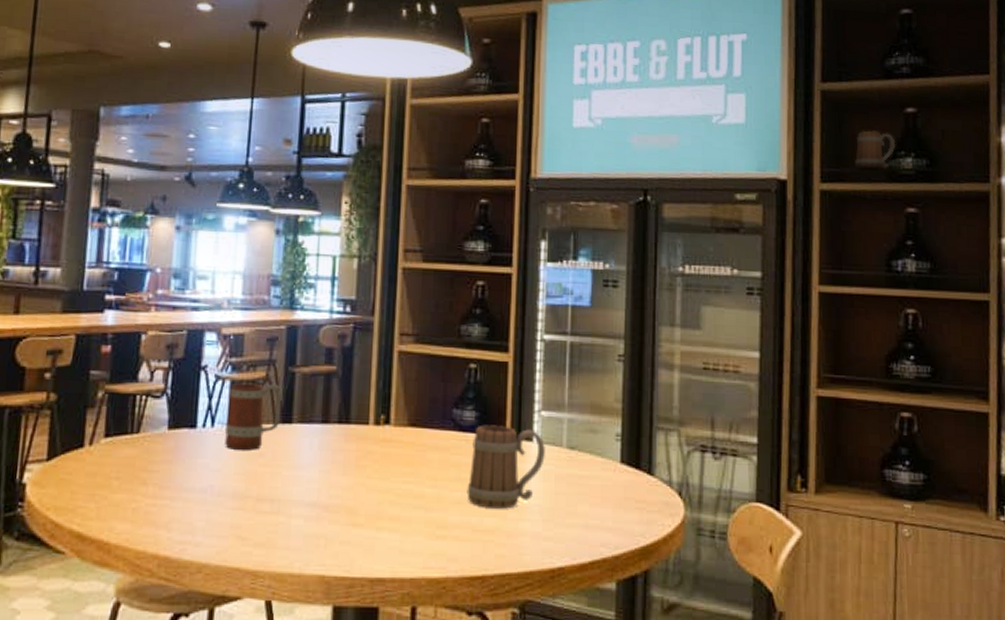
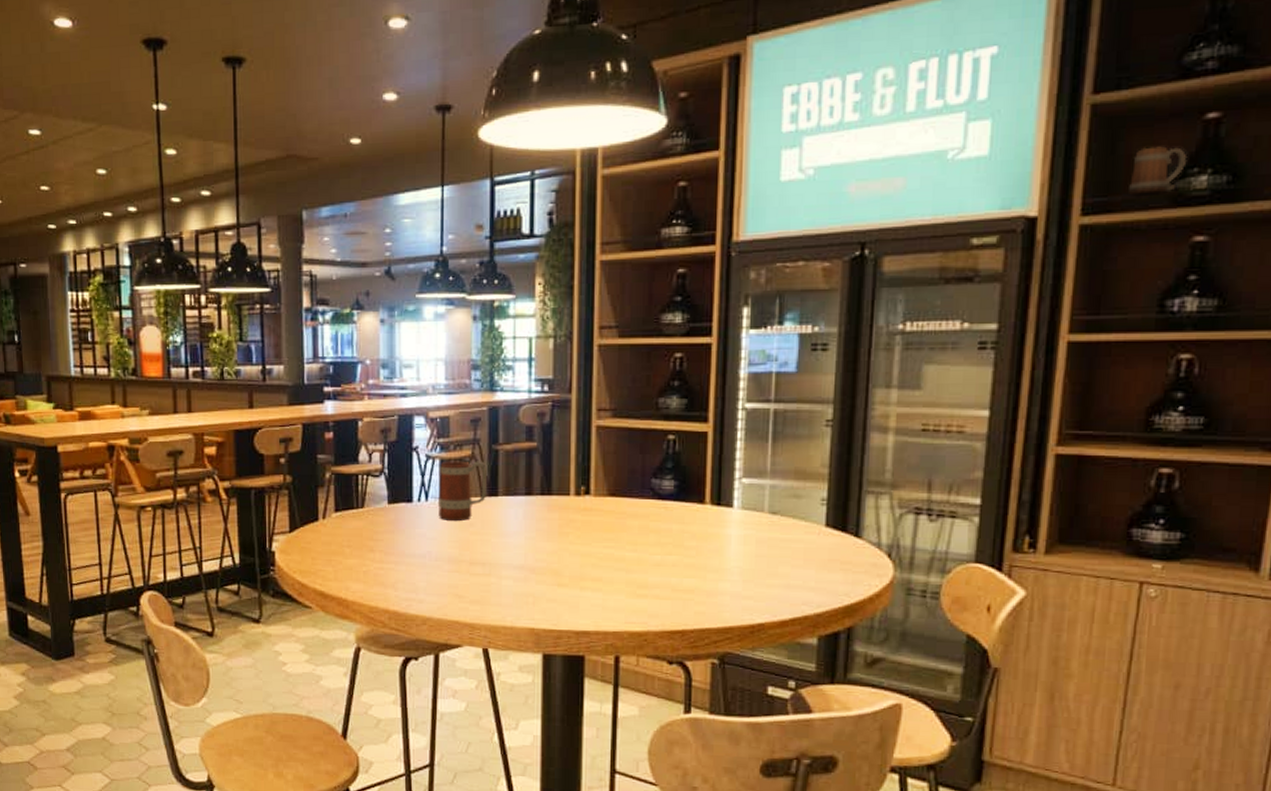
beer mug: present [467,425,545,509] -> none [666,493,746,570]

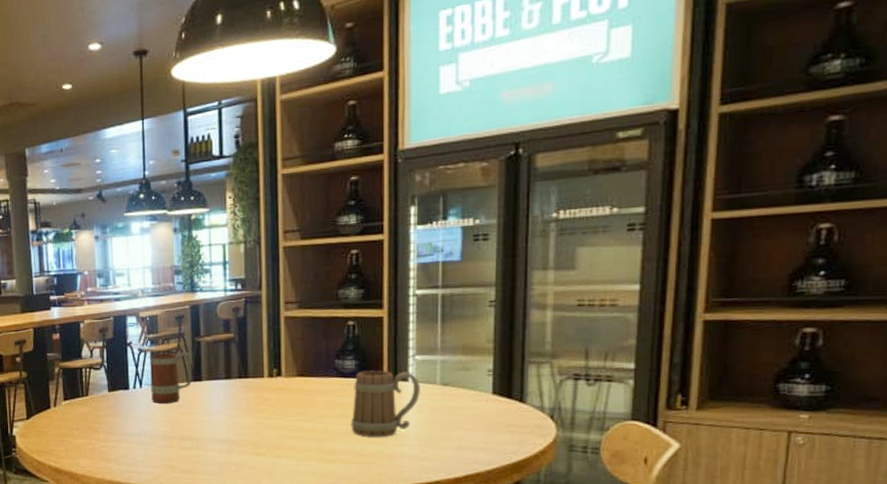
beer mug: none [666,493,746,570] -> present [351,370,420,437]
beer mug: present [1127,146,1188,197] -> none [763,36,821,85]

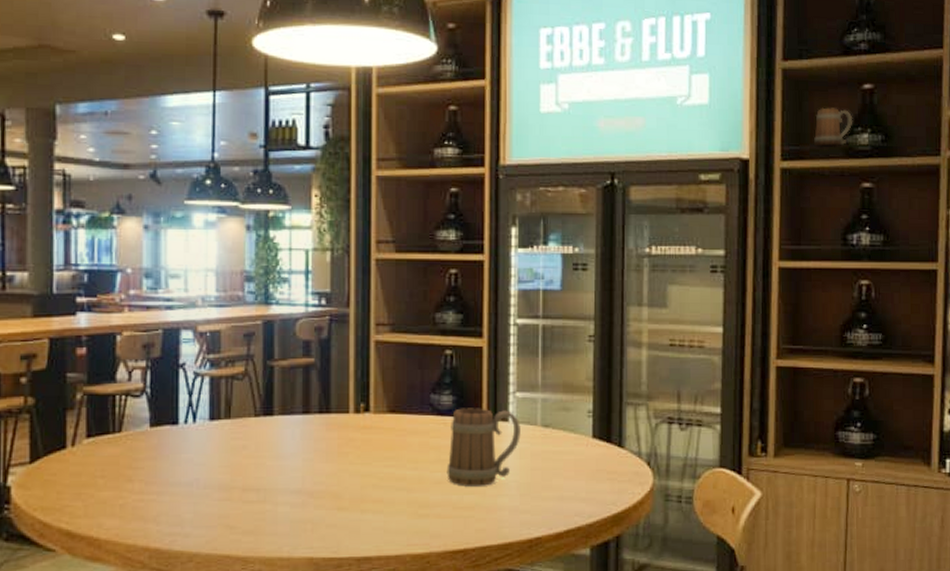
beer mug: present [151,351,192,403] -> none [208,378,262,443]
beer mug: none [763,36,821,85] -> present [813,107,853,148]

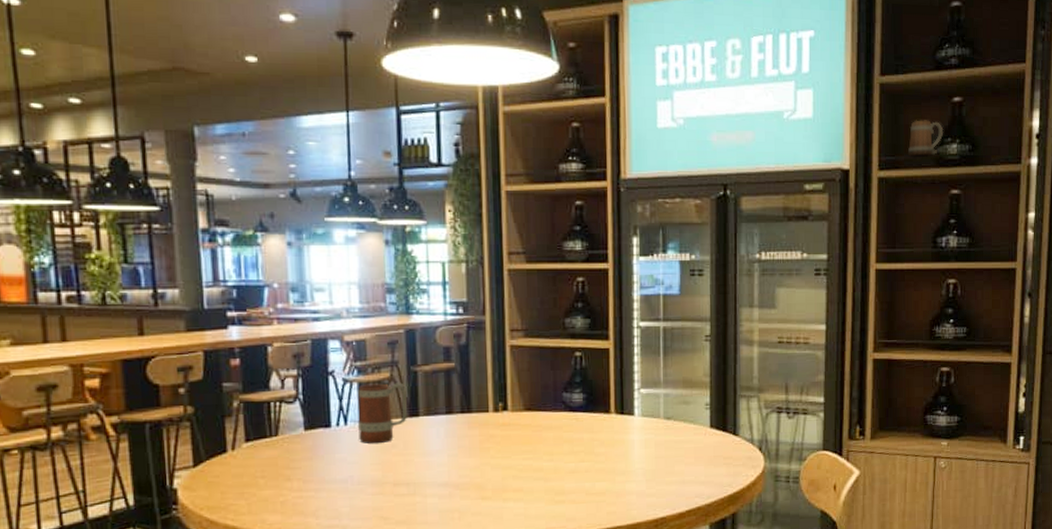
beer mug: none [208,378,262,443] -> present [358,382,408,443]
beer mug: present [447,408,521,486] -> none [579,404,645,474]

